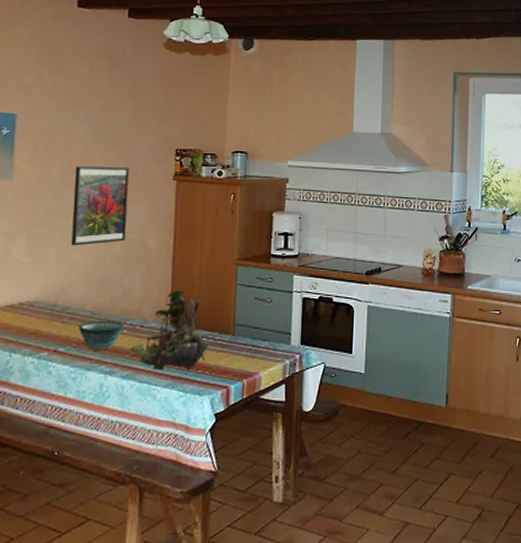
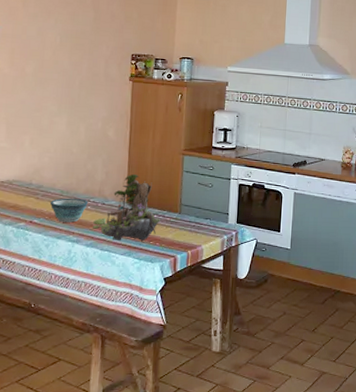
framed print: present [71,166,130,246] -> none [43,66,92,135]

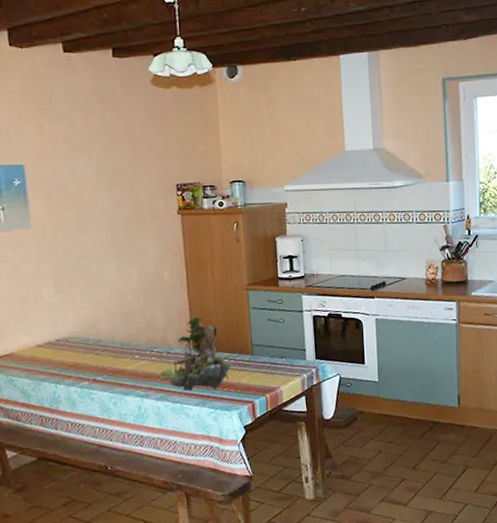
bowl: present [50,198,88,223] -> none [112,349,151,377]

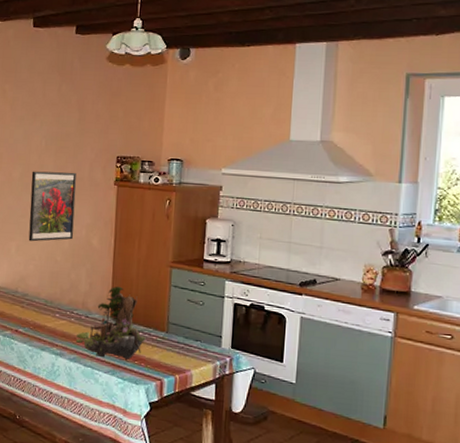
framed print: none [86,206,142,285] -> present [28,171,77,242]

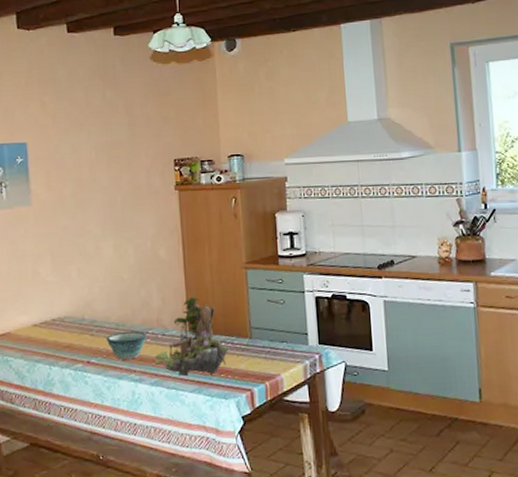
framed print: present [28,171,77,242] -> none [84,181,139,262]
bowl: none [35,308,71,334] -> present [107,330,146,360]

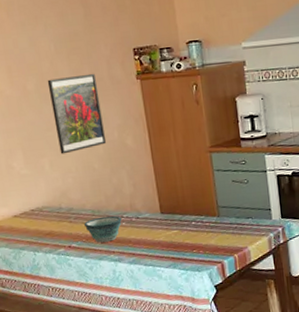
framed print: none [84,181,139,262] -> present [47,73,107,155]
plant: present [154,296,229,376] -> none [131,181,200,254]

